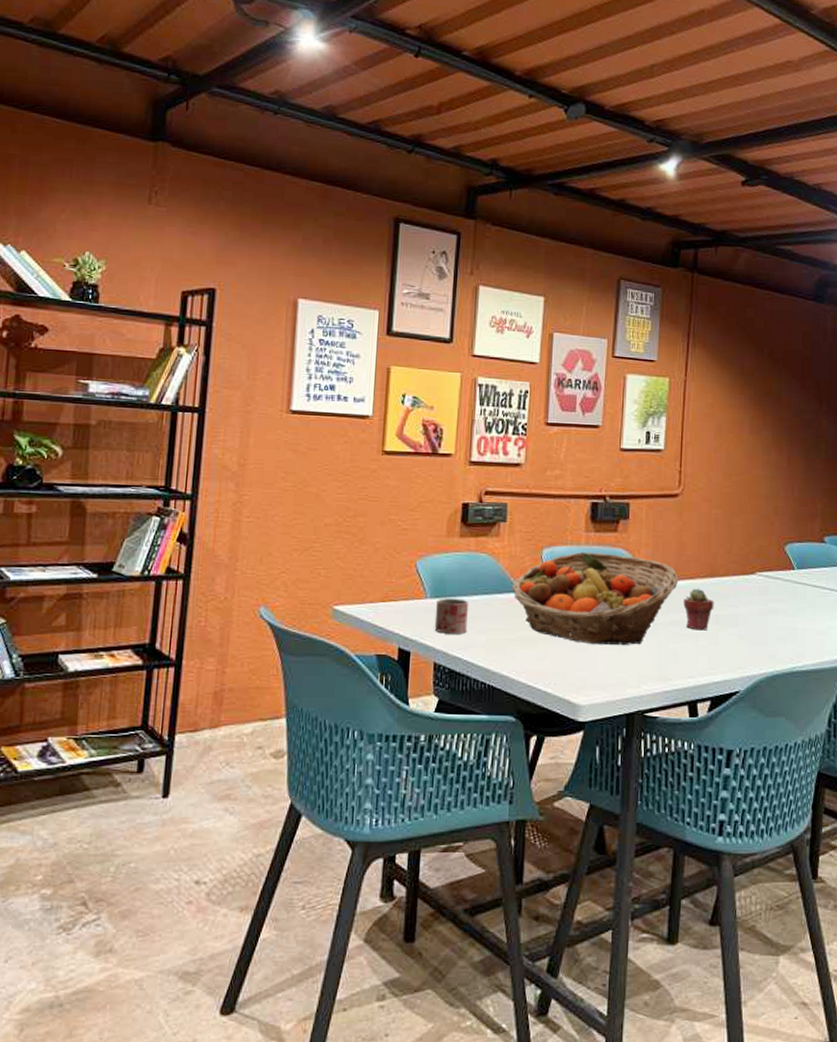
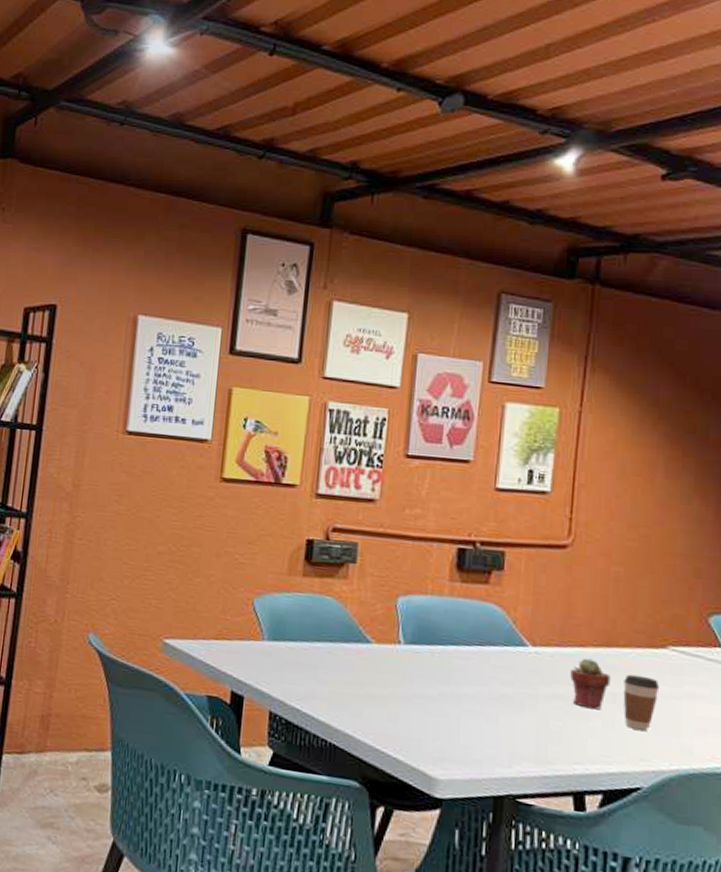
mug: present [434,598,469,634] -> none [271,641,311,683]
fruit basket: present [511,551,678,646] -> none [360,604,564,718]
coffee cup: none [724,598,751,643] -> present [623,674,660,731]

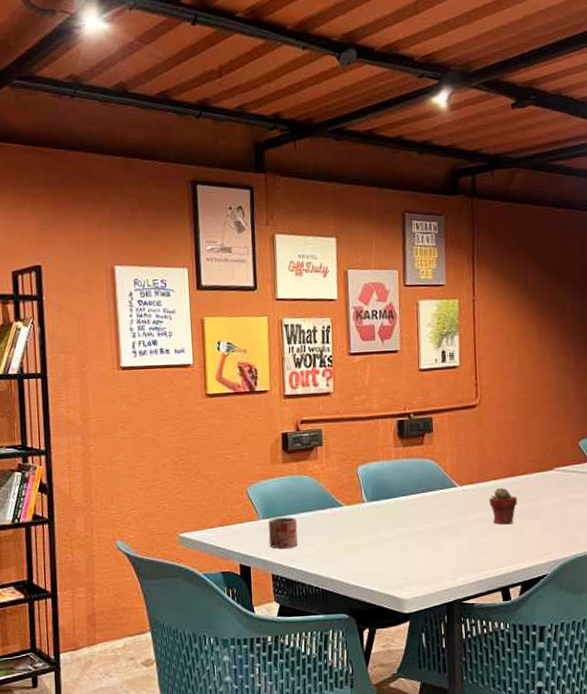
mug: none [271,641,311,683] -> present [268,517,298,549]
coffee cup: present [623,674,660,731] -> none [526,493,551,533]

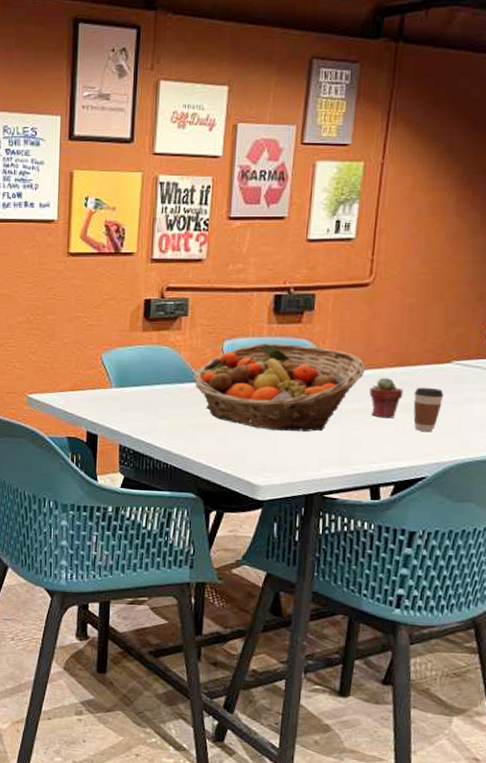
mug: present [268,517,298,549] -> none [119,387,152,420]
fruit basket: none [333,464,483,546] -> present [192,343,365,432]
coffee cup: none [526,493,551,533] -> present [413,387,444,431]

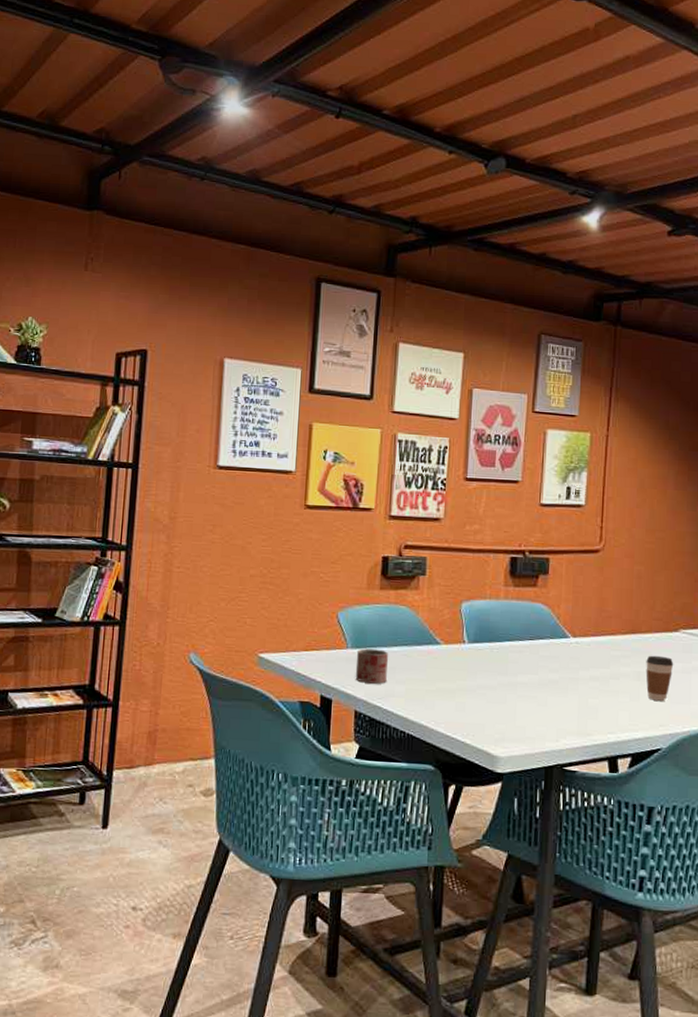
mug: none [119,387,152,420] -> present [355,648,389,684]
fruit basket: present [192,343,365,432] -> none [430,606,599,700]
potted succulent: present [369,377,404,419] -> none [604,644,636,687]

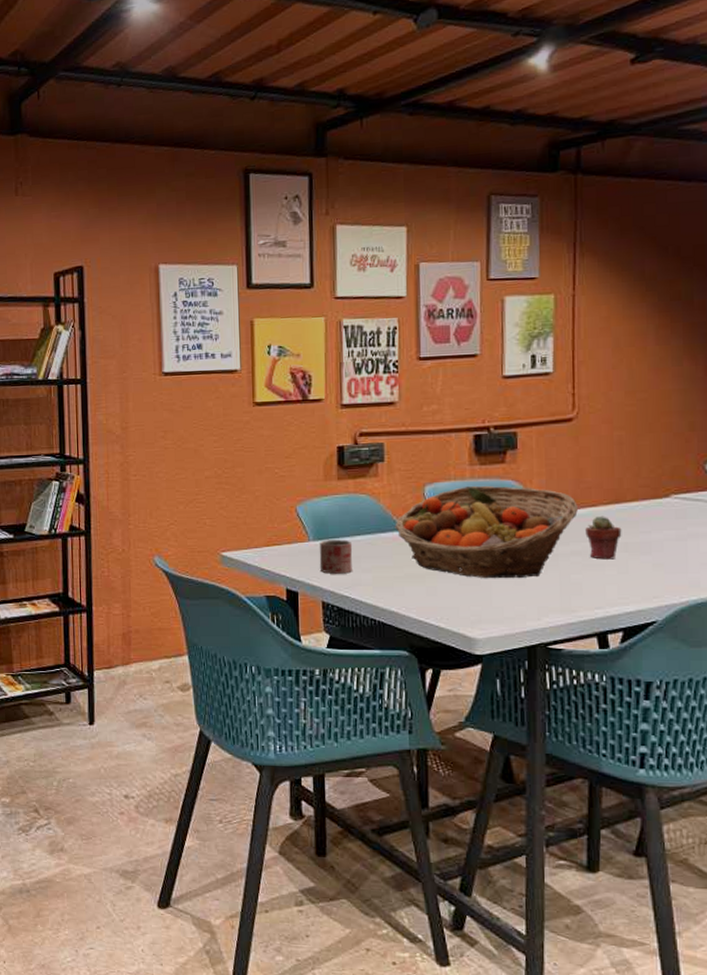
fruit basket: none [430,606,599,700] -> present [395,485,578,579]
potted succulent: none [604,644,636,687] -> present [585,515,622,560]
coffee cup: present [646,655,674,701] -> none [633,524,666,571]

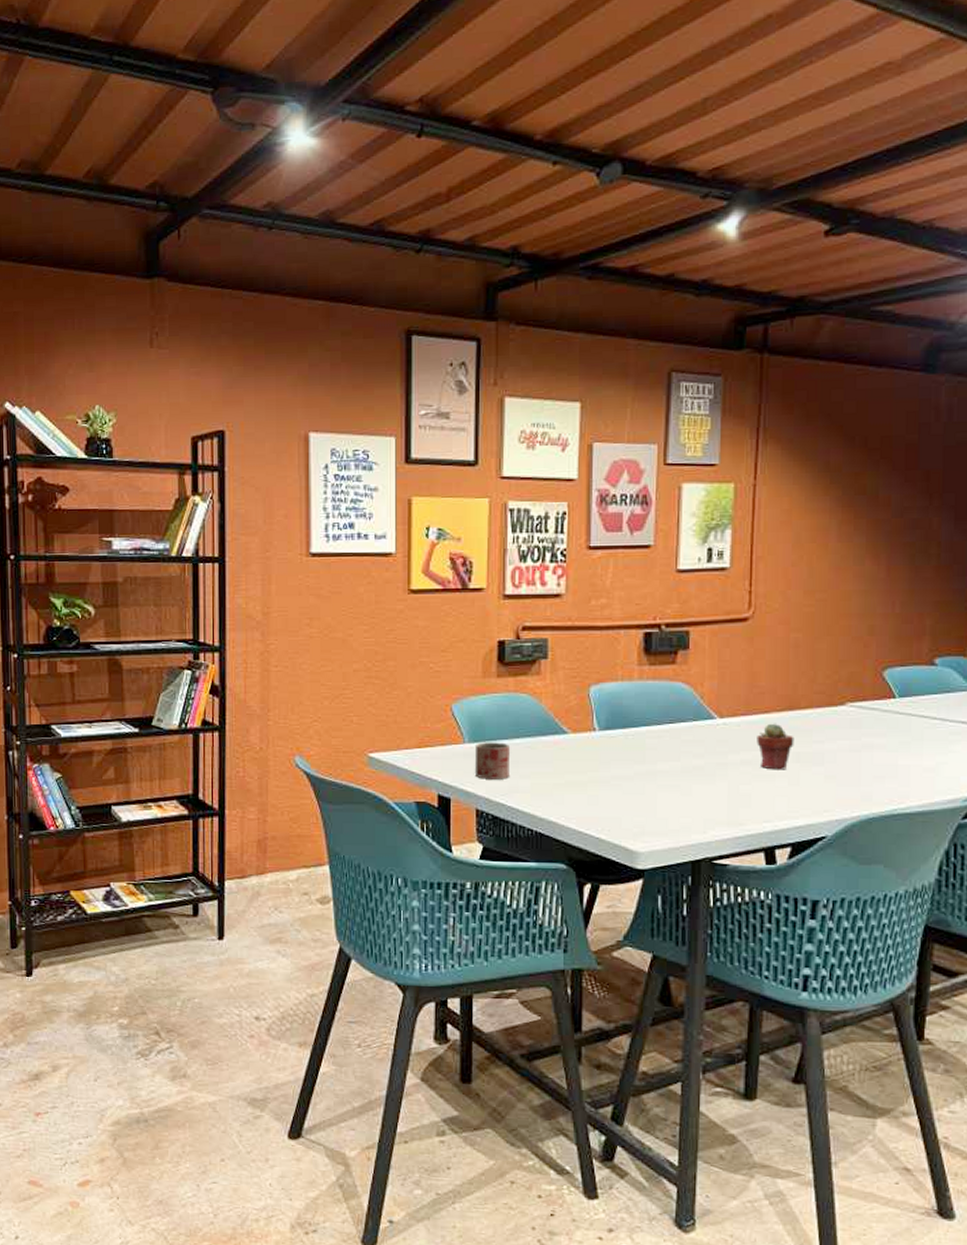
fruit basket: present [395,485,578,579] -> none [556,687,750,789]

